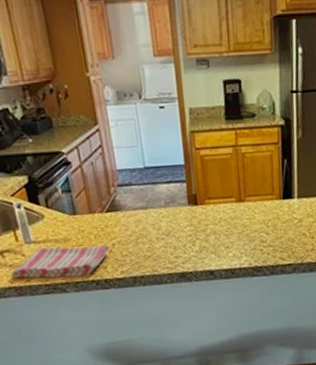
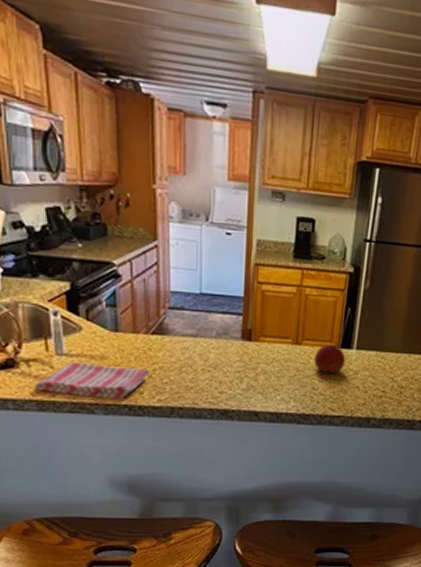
fruit: none [259,197,289,226] -> present [314,345,346,375]

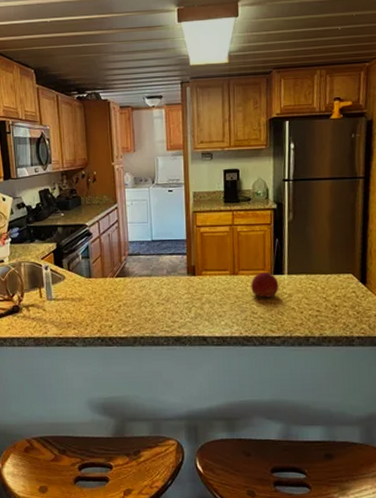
dish towel: present [34,361,149,400] -> none [32,304,116,333]

